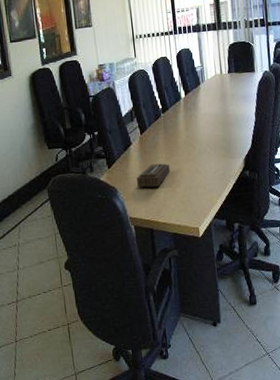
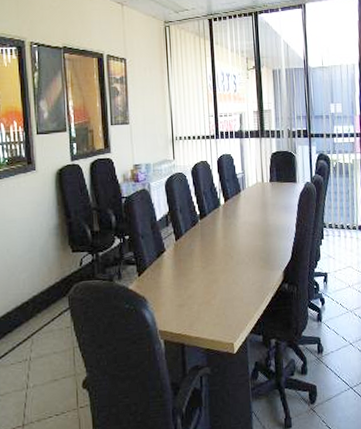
tissue box: present [137,163,171,188] -> none [169,272,206,298]

